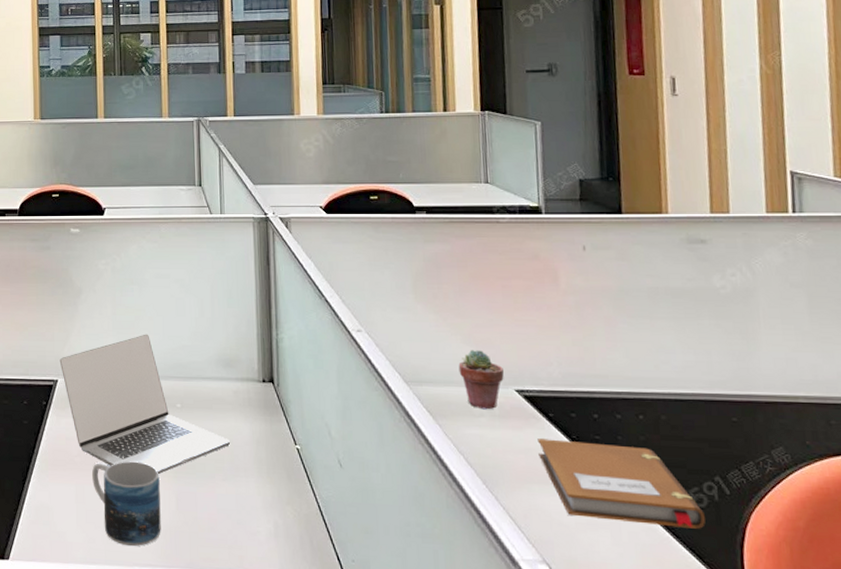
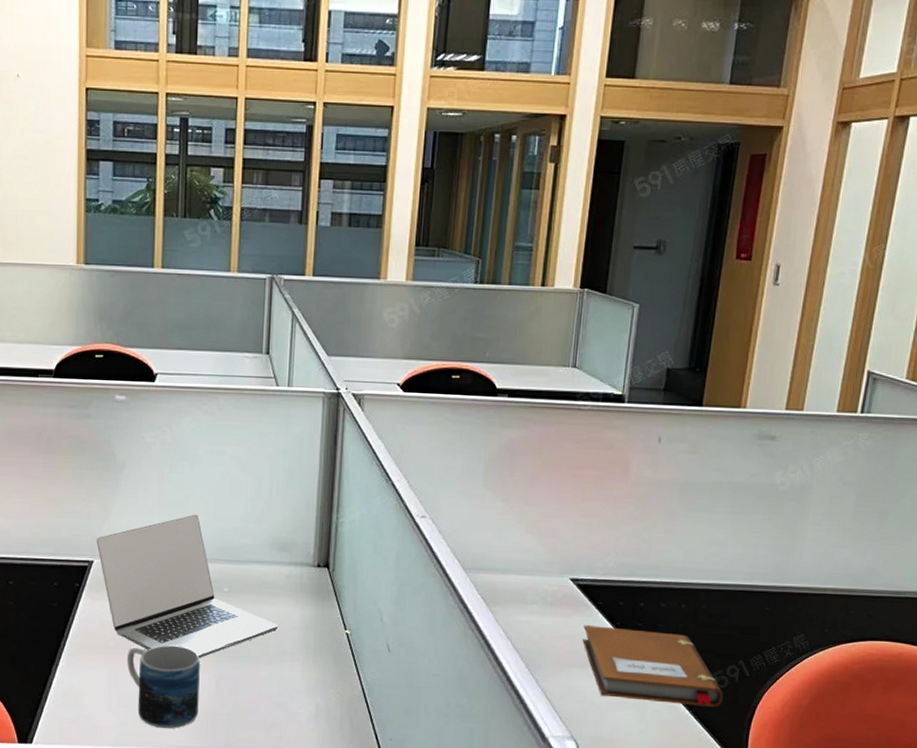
potted succulent: present [458,350,504,410] -> none [518,539,562,598]

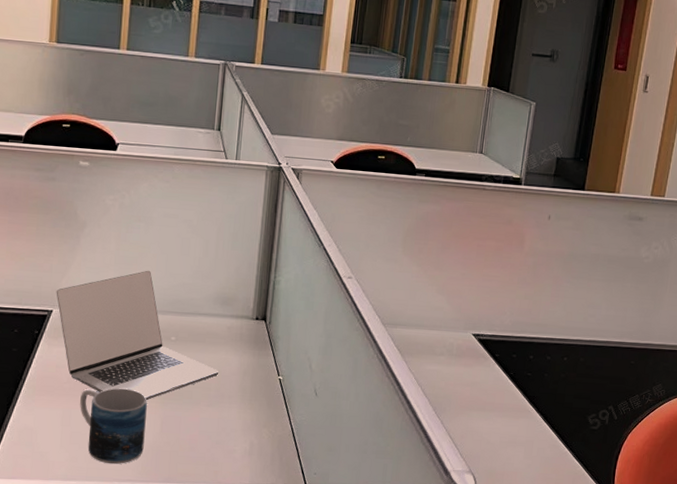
notebook: present [582,625,723,707] -> none [481,374,596,446]

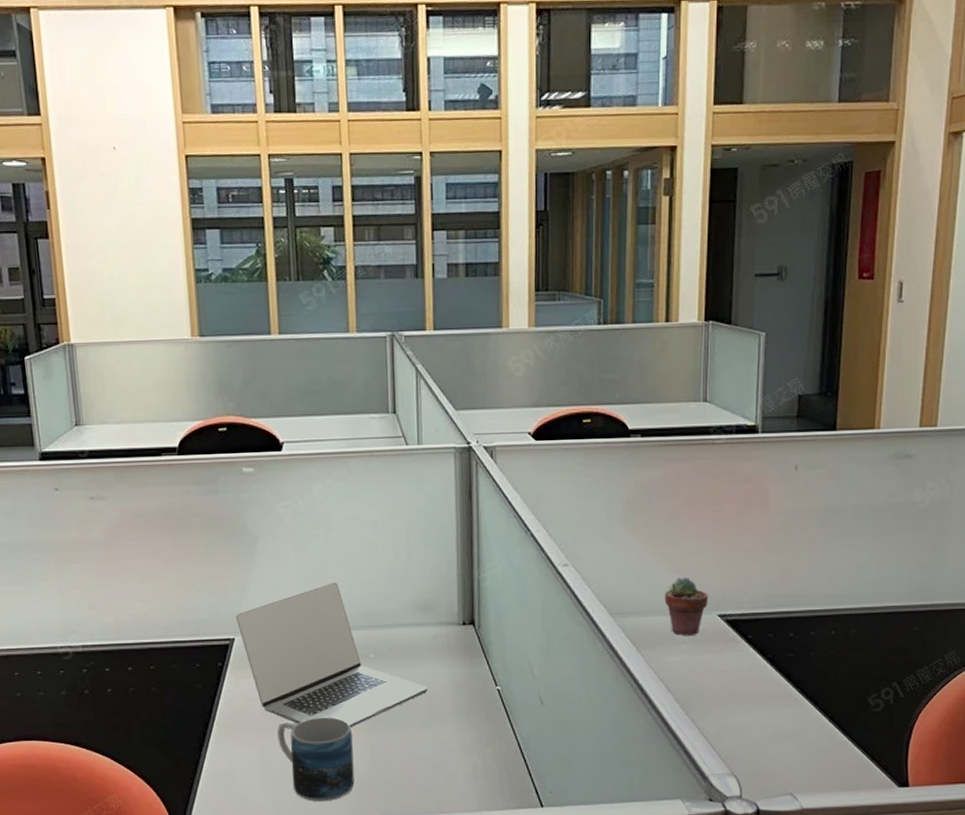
potted succulent: none [429,299,466,350] -> present [664,578,708,637]

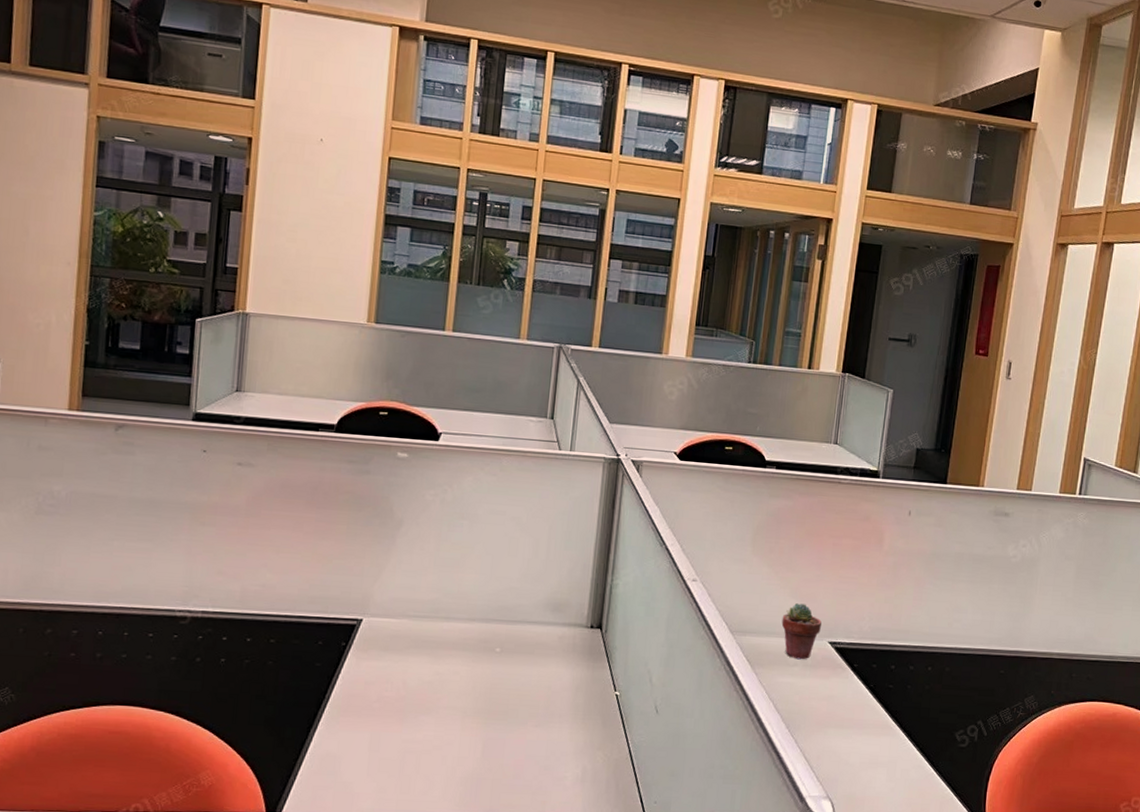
laptop: present [235,582,427,728] -> none [367,573,548,721]
mug: present [277,717,355,802] -> none [391,707,468,795]

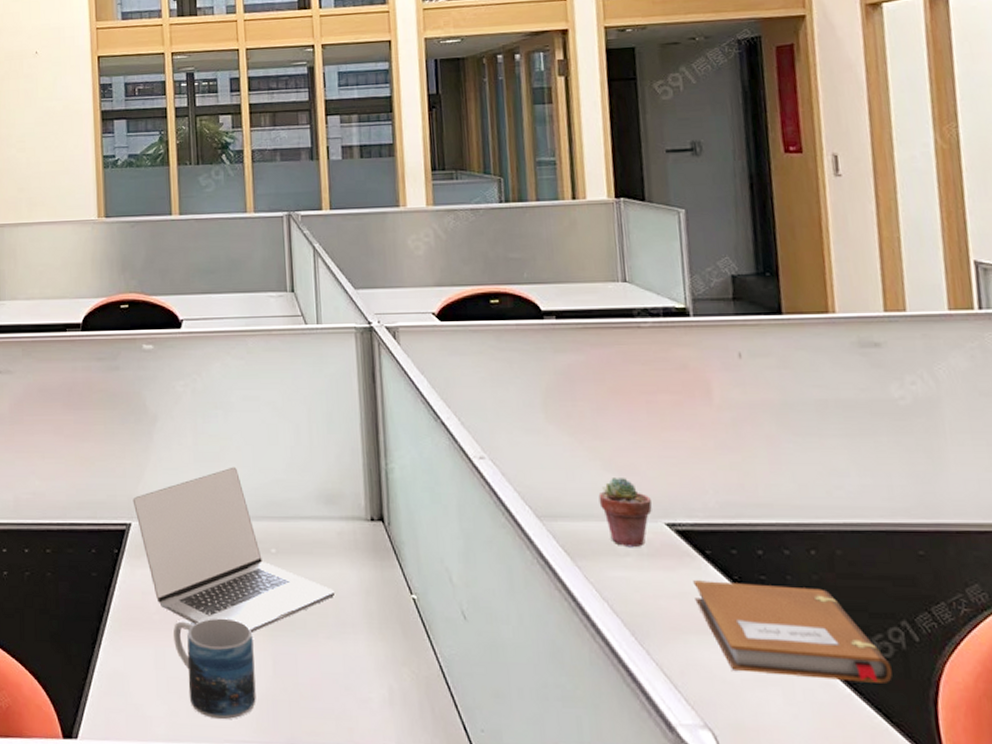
laptop: none [367,573,548,721] -> present [132,467,334,634]
mug: none [391,707,468,795] -> present [173,618,256,720]
notebook: none [839,687,964,766] -> present [693,580,892,683]

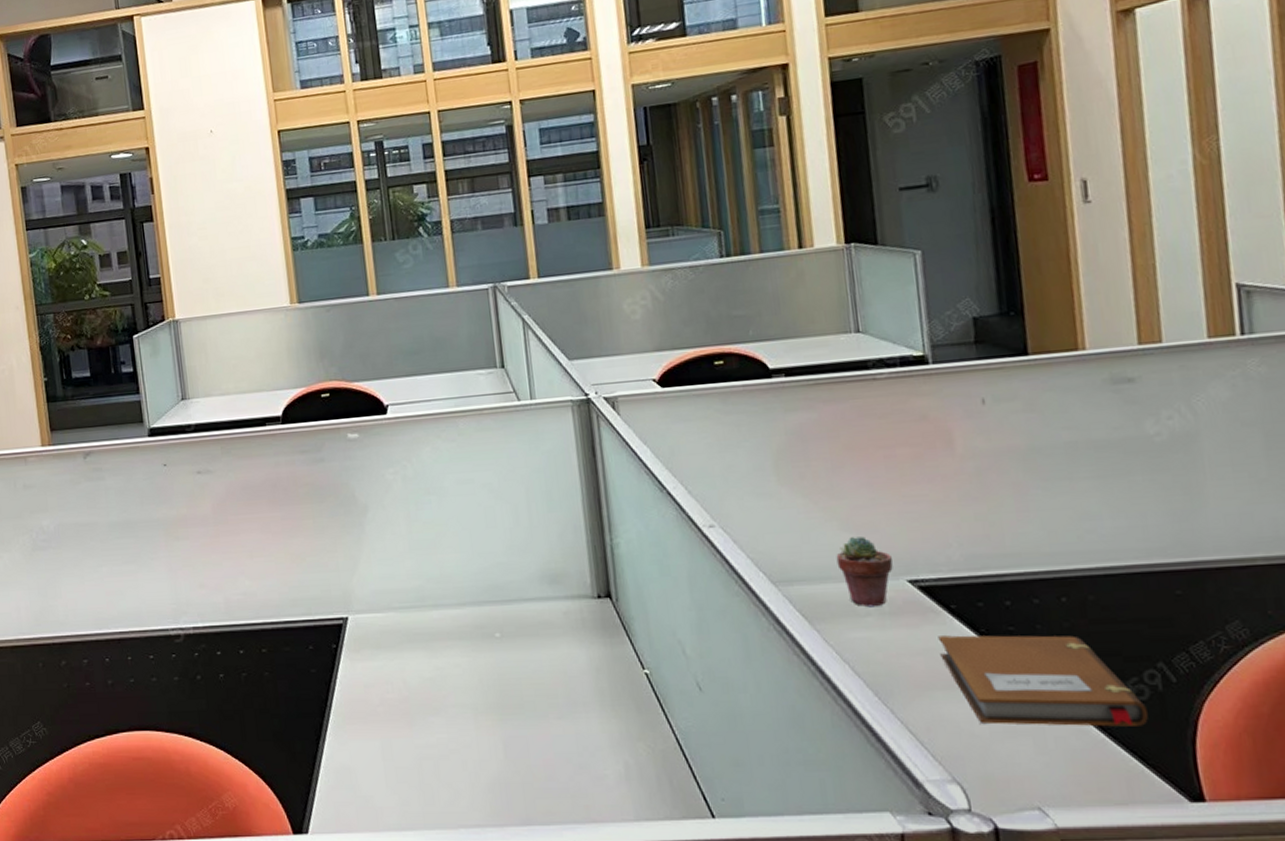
laptop: present [132,467,334,634] -> none [348,553,563,719]
mug: present [173,618,256,720] -> none [399,705,489,806]

